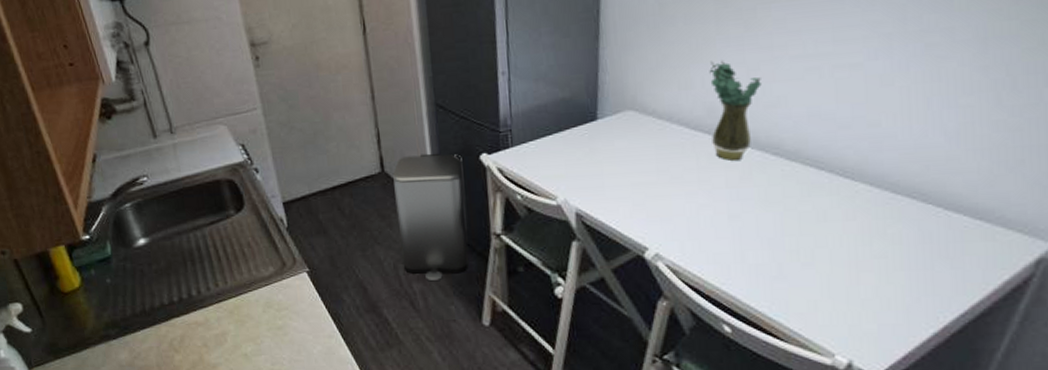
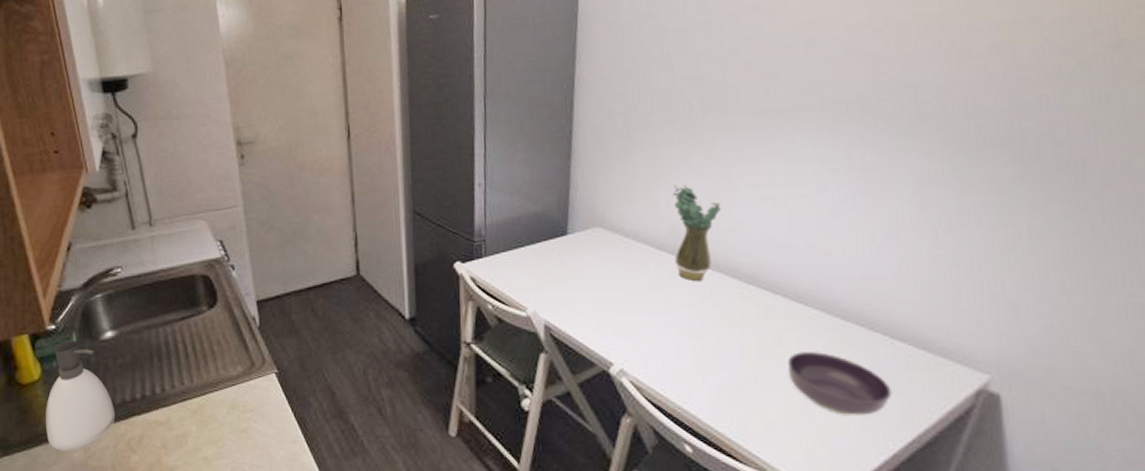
soap dispenser: none [89,248,156,353] -> present [46,340,116,451]
pedal bin: present [392,153,469,280] -> none [367,259,439,387]
bowl: none [832,227,944,290] -> present [787,352,892,415]

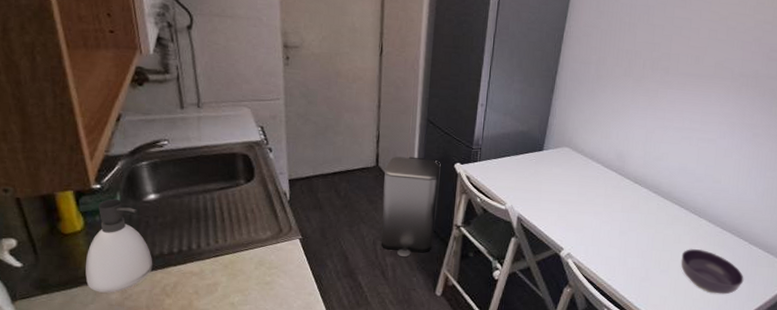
pedal bin: none [367,259,439,387] -> present [381,156,441,257]
vase: present [673,184,721,281] -> none [617,121,654,193]

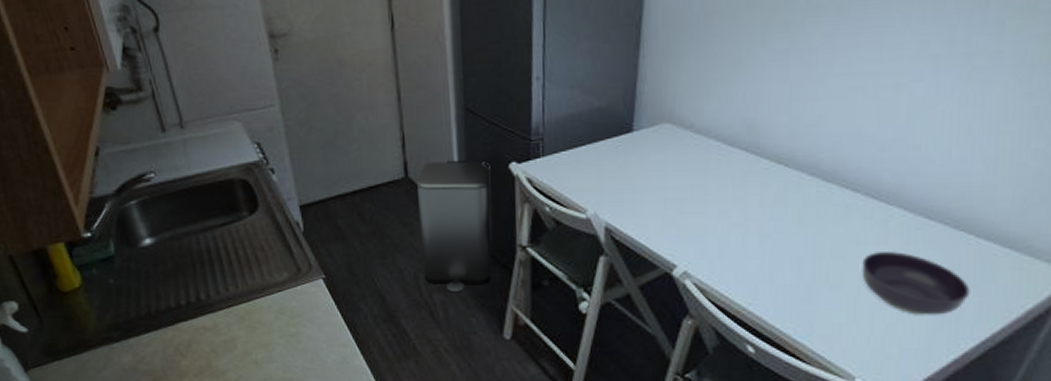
soap dispenser: present [85,198,153,293] -> none [90,247,162,356]

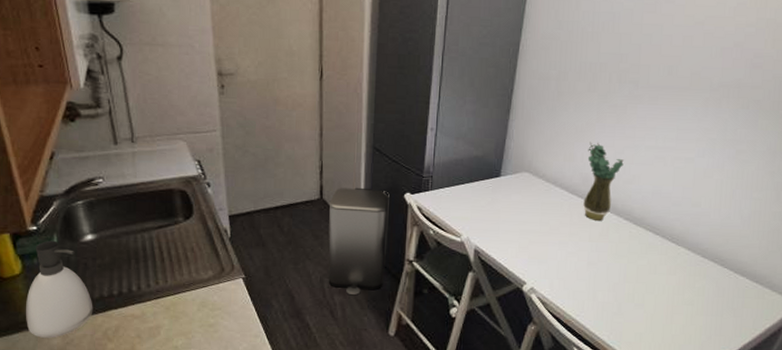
soap dispenser: none [90,247,162,356] -> present [26,240,93,338]
vase: none [749,74,804,179] -> present [583,142,624,221]
bowl: present [861,252,970,315] -> none [657,280,730,330]

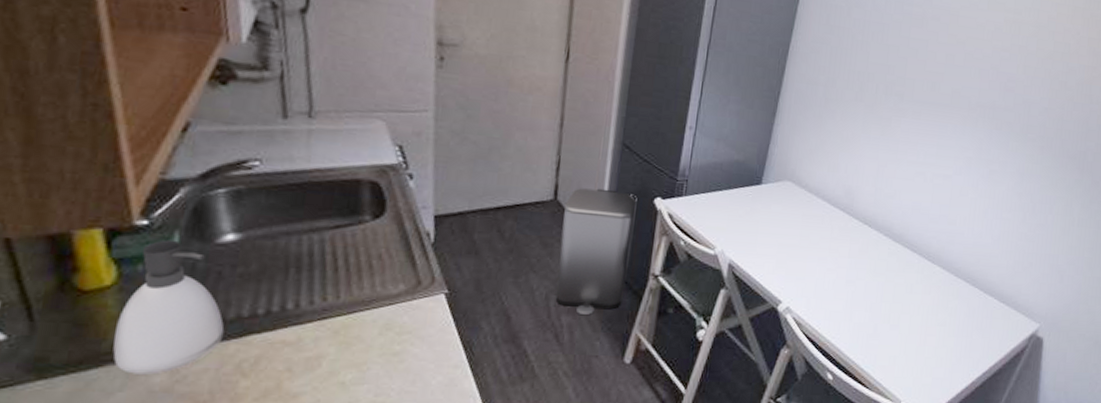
vase: present [583,142,624,221] -> none [844,152,886,236]

